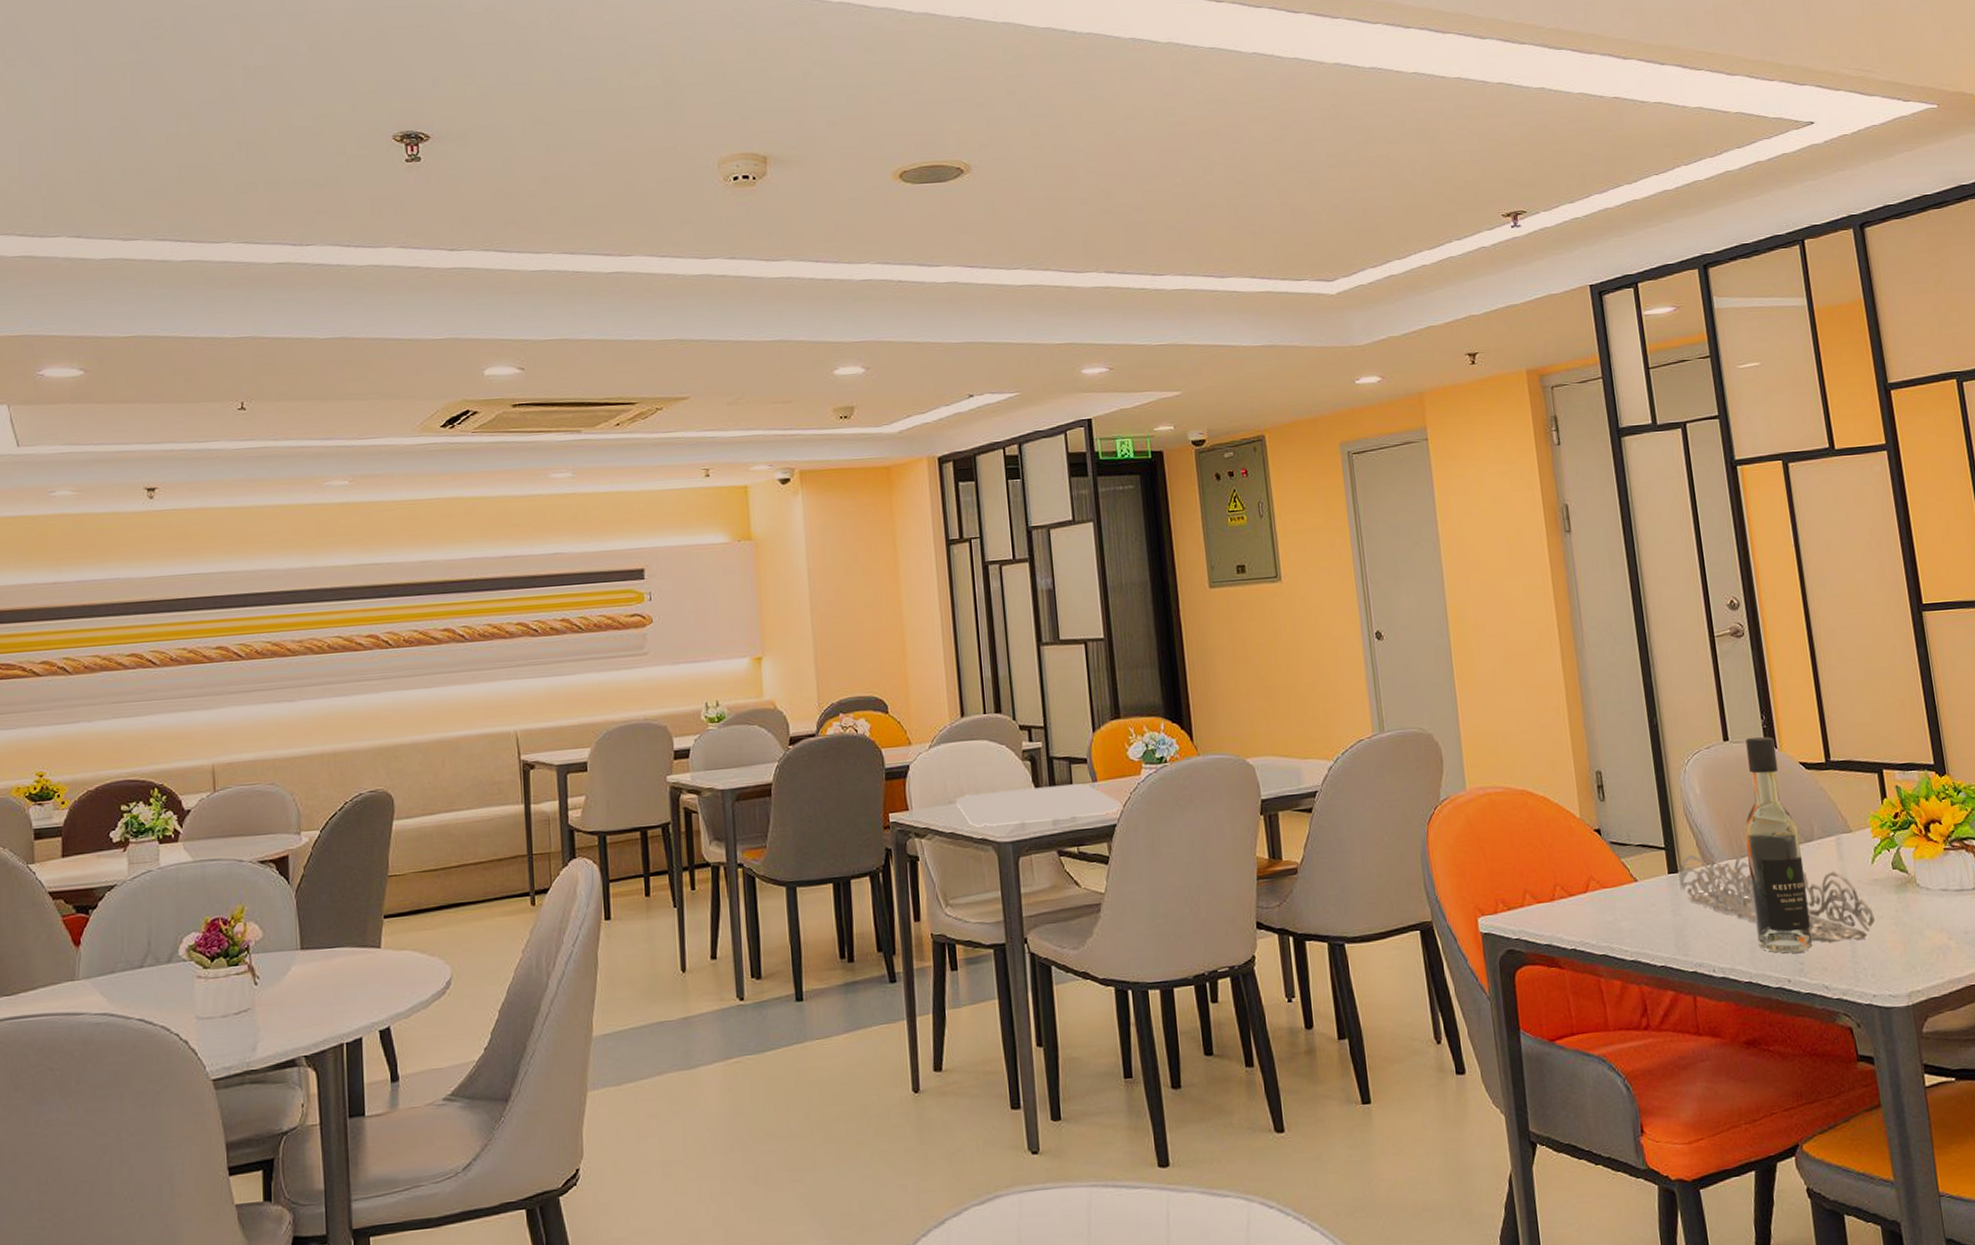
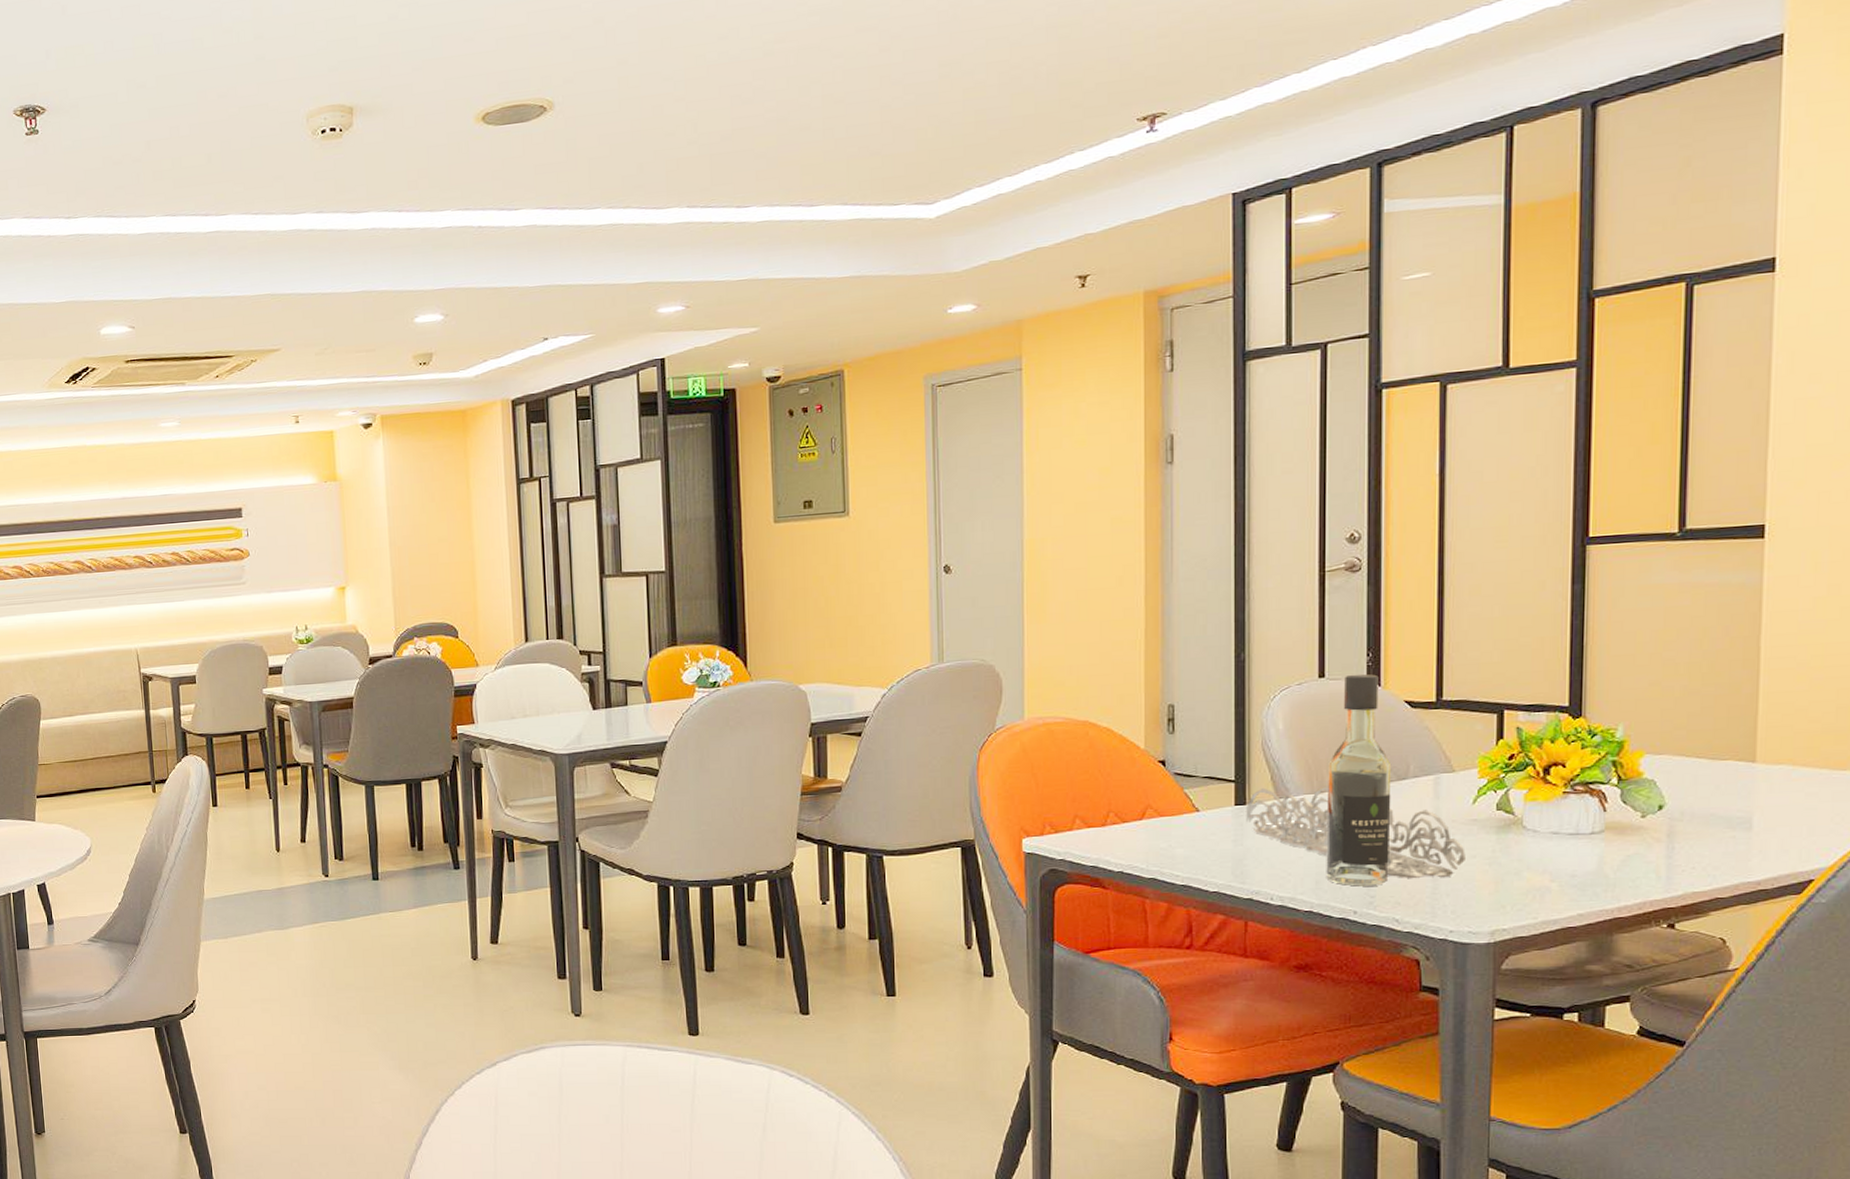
tray: present [957,783,1120,826] -> none [519,704,672,739]

